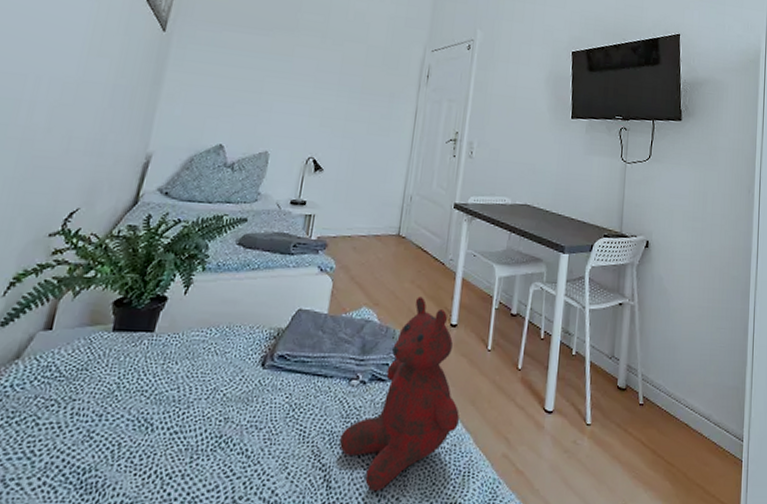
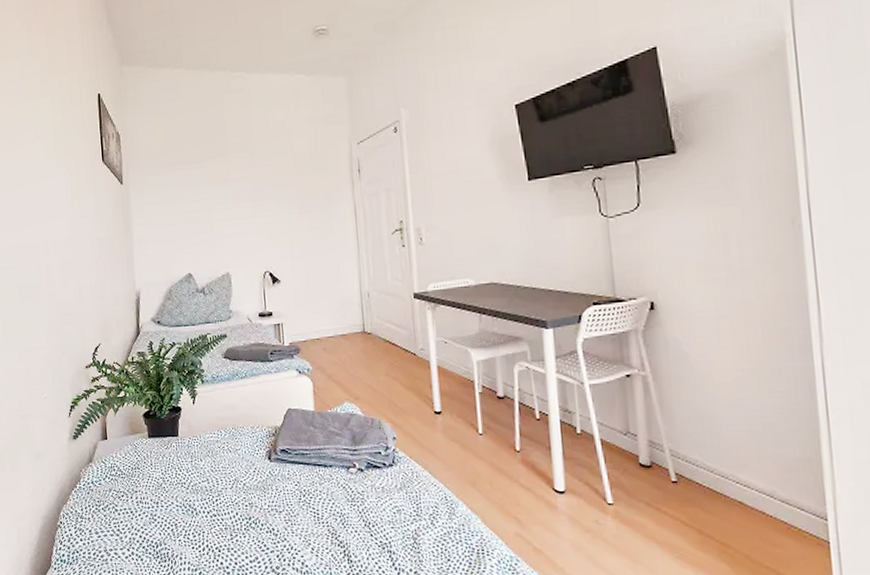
teddy bear: present [339,296,460,491] -> none [350,388,463,565]

